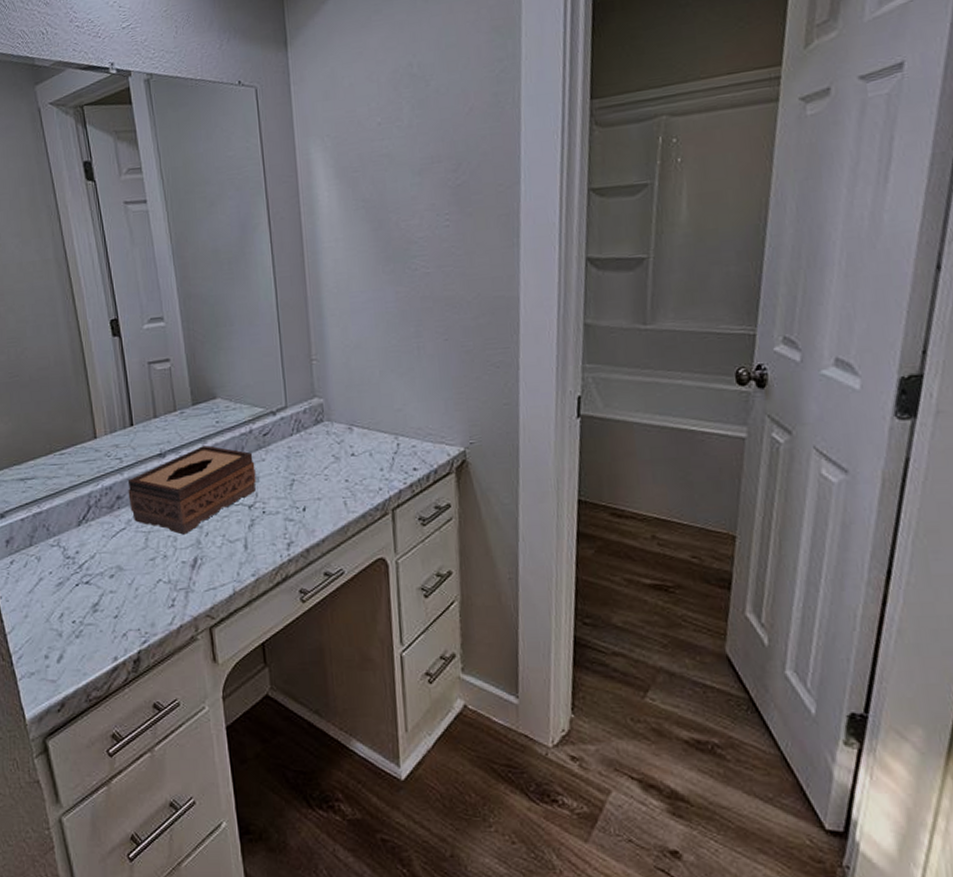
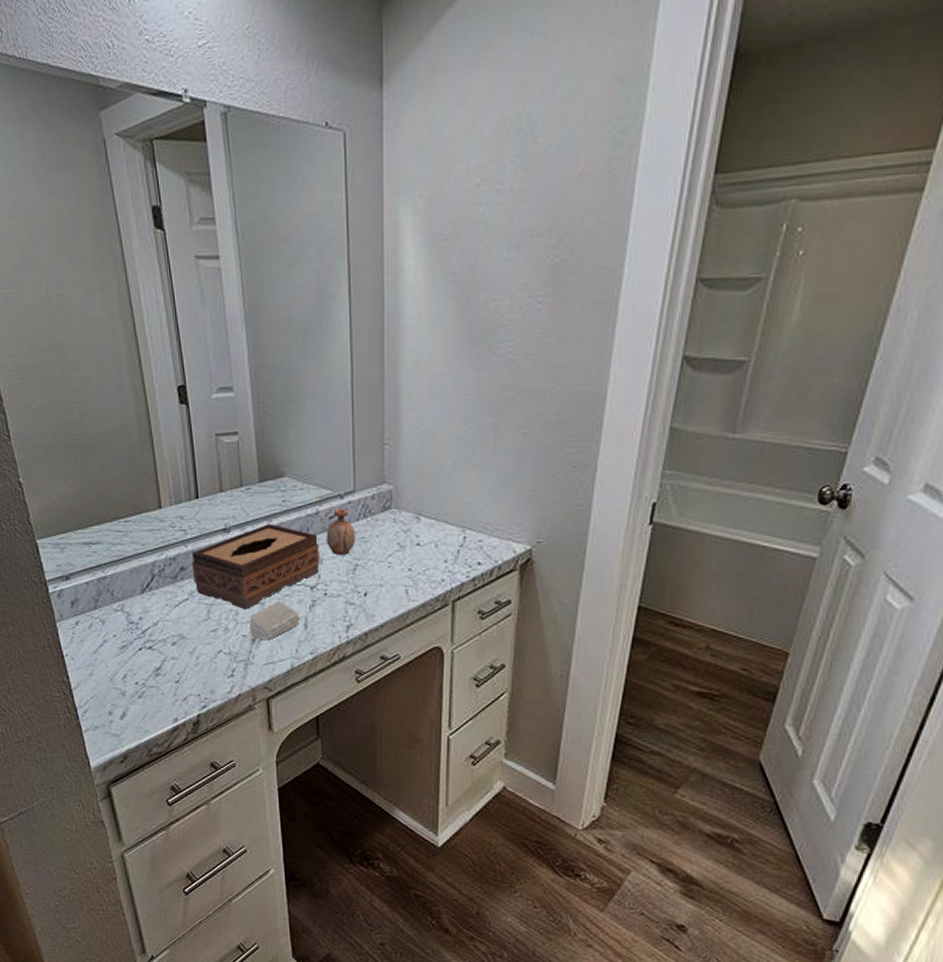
soap bar: none [188,523,240,566] -> present [250,601,300,641]
perfume bottle: none [261,424,290,471] -> present [326,508,355,555]

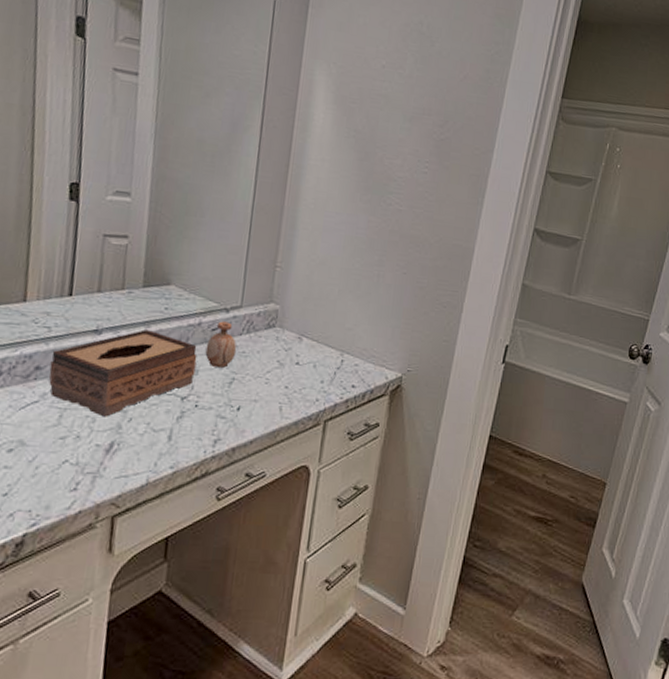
soap bar: present [250,601,300,641] -> none [105,409,165,452]

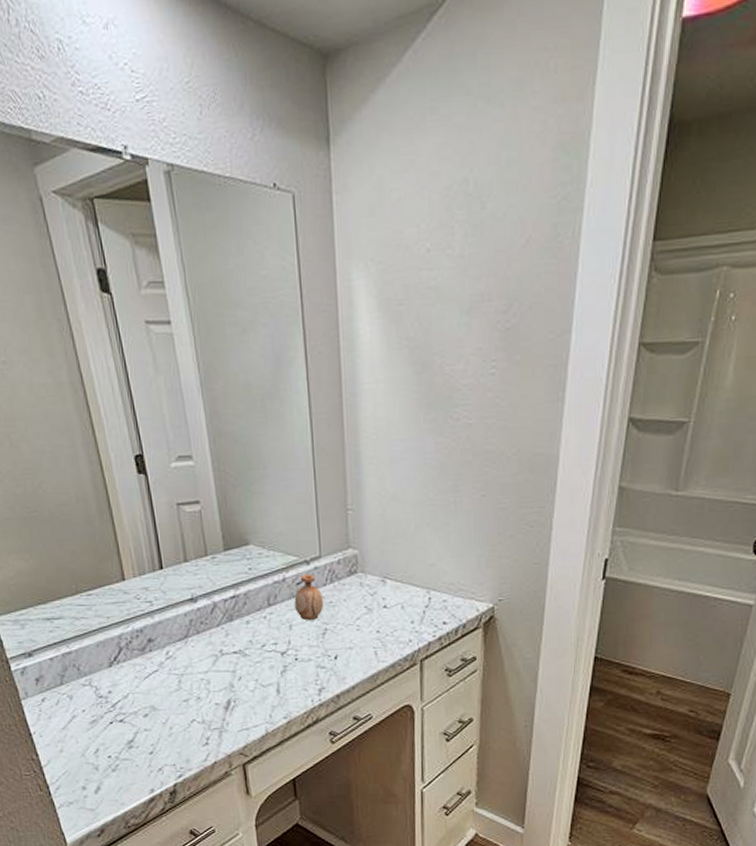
tissue box: present [49,329,197,417] -> none [158,592,289,678]

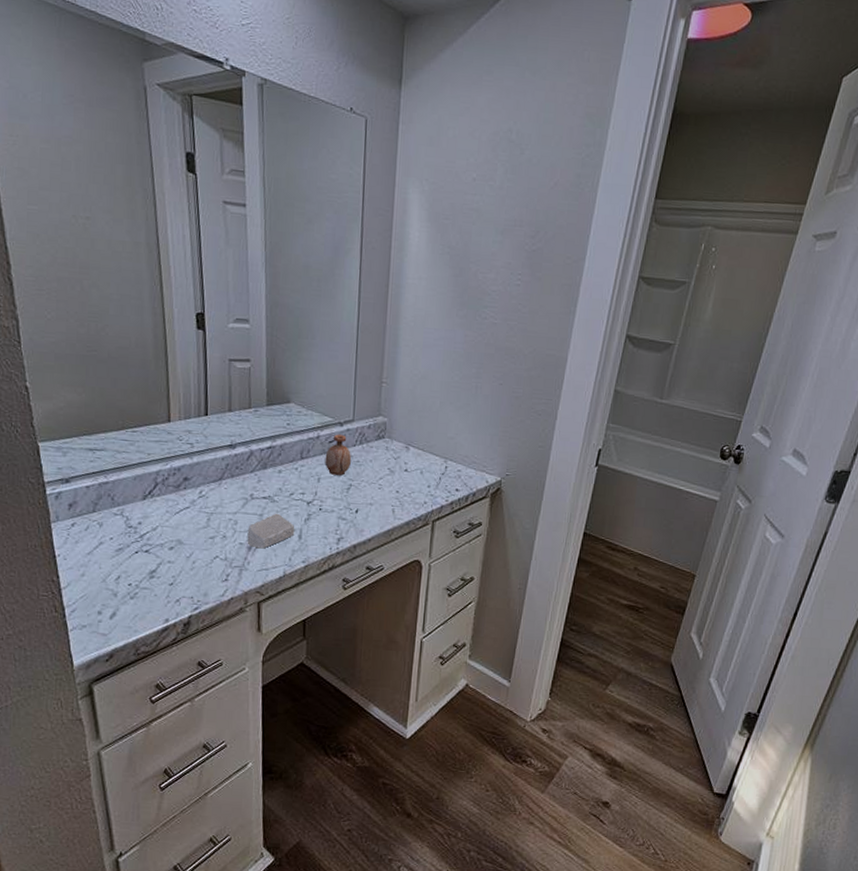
soap bar: none [221,668,272,708] -> present [247,513,295,549]

